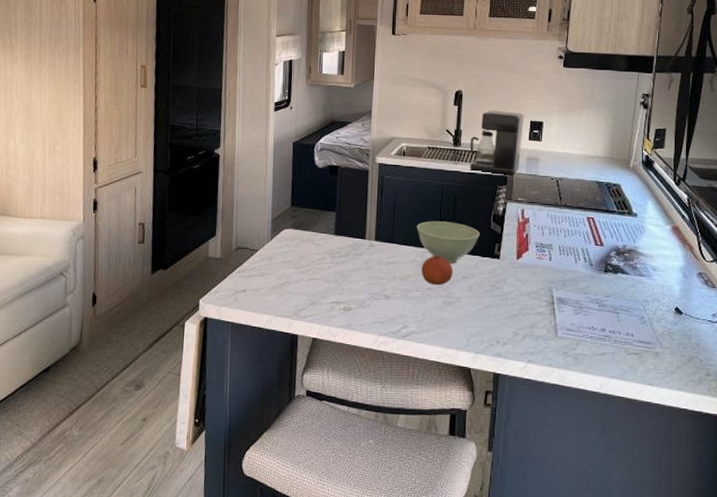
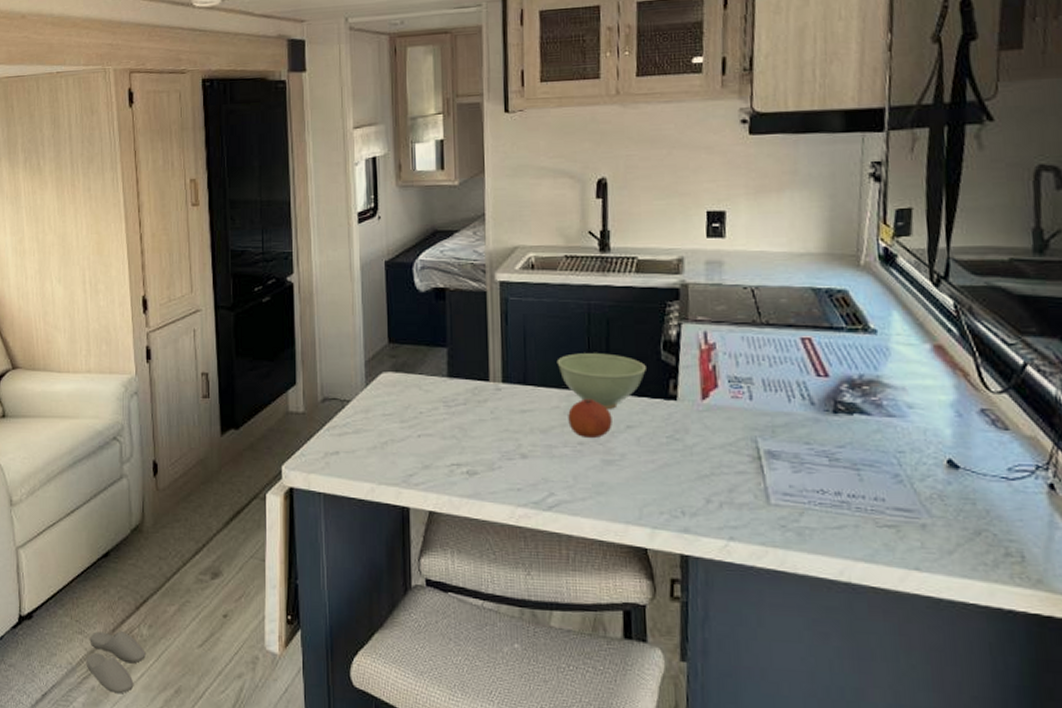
slippers: none [23,432,75,484] -> present [87,630,146,693]
coffee maker: present [470,110,524,176] -> none [622,200,697,287]

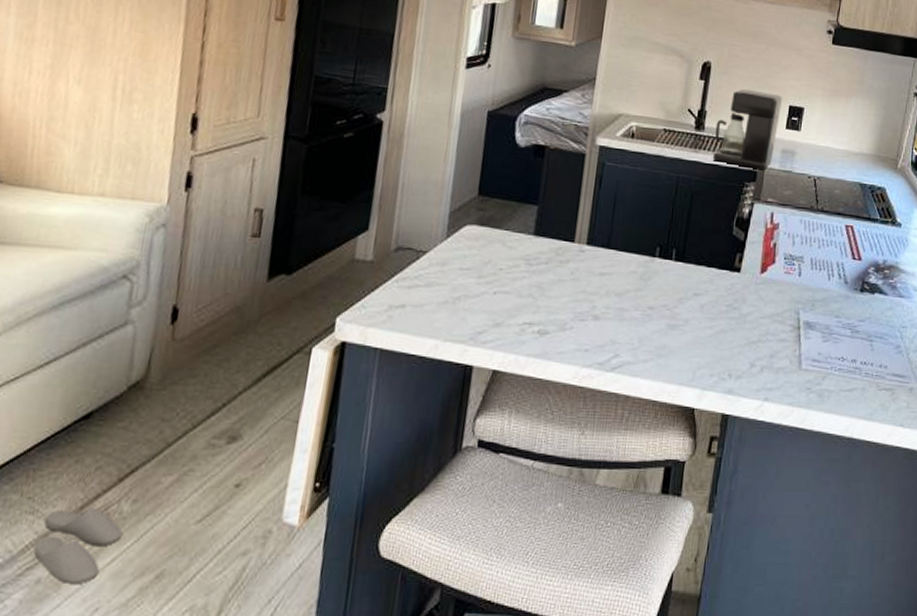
bowl: present [556,353,646,409] -> none [640,222,719,277]
fruit: present [568,398,612,439] -> none [642,265,683,304]
coffee maker: none [622,200,697,287] -> present [713,89,782,171]

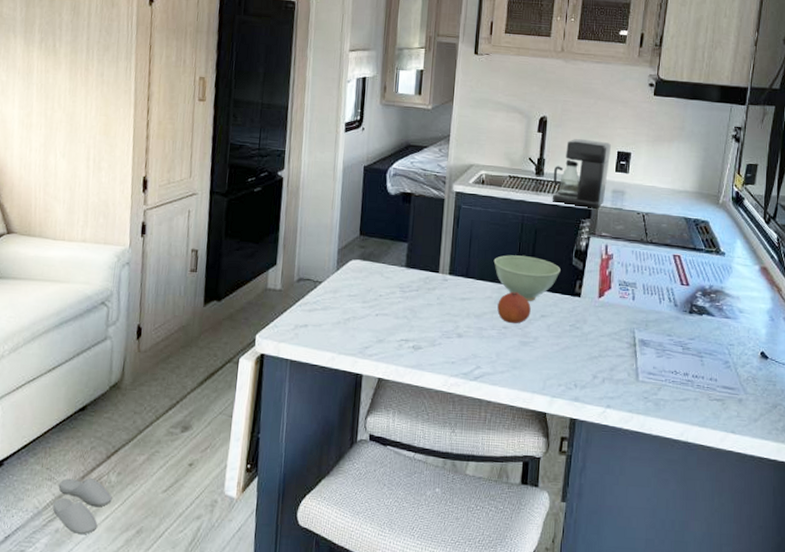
bowl: none [640,222,719,277] -> present [493,255,561,301]
fruit: none [642,265,683,304] -> present [497,291,531,324]

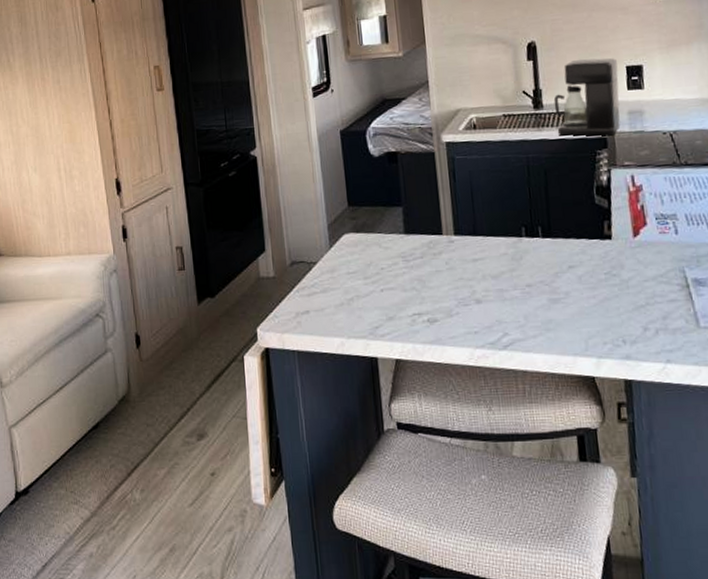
slippers: present [53,477,112,534] -> none [84,497,140,557]
bowl: present [493,255,561,301] -> none [502,201,583,252]
fruit: present [497,291,531,324] -> none [515,243,556,281]

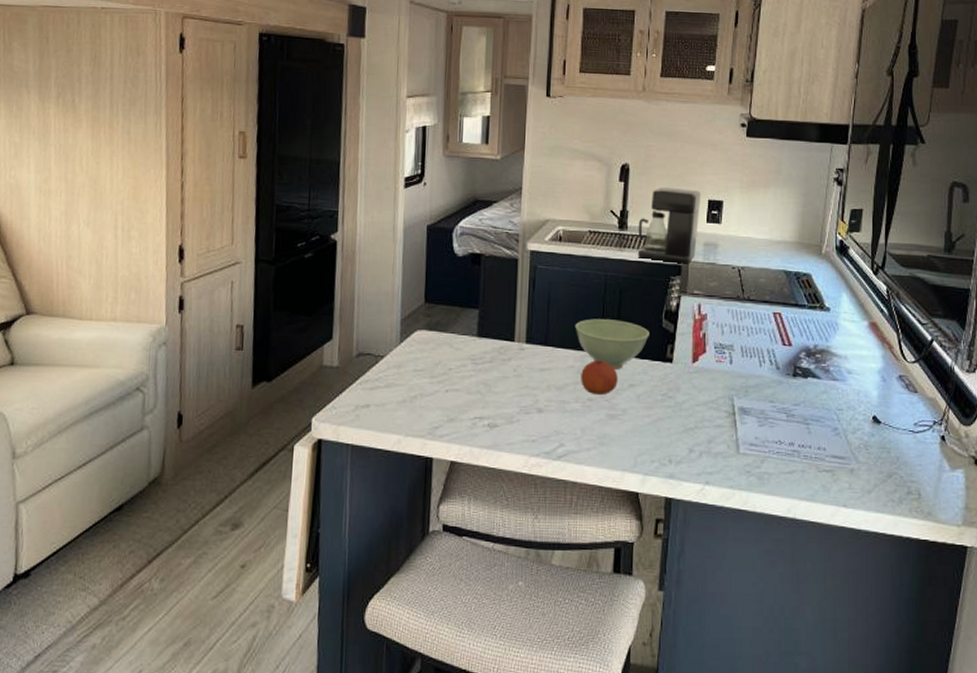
bowl: none [502,201,583,252] -> present [575,319,649,369]
fruit: none [515,243,556,281] -> present [581,359,618,396]

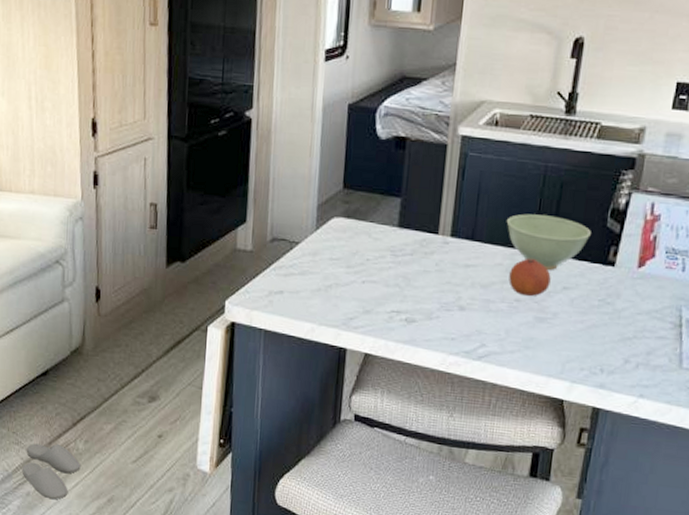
slippers: none [88,585,155,649] -> present [23,443,81,499]
coffee maker: present [638,187,701,264] -> none [586,65,668,157]

